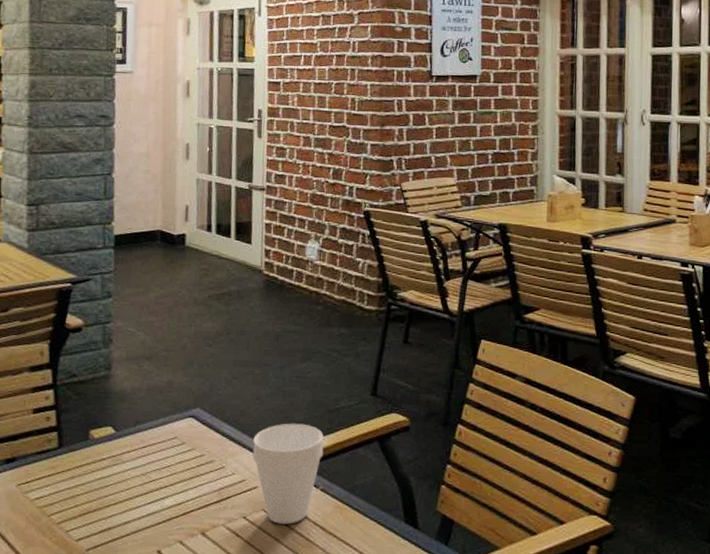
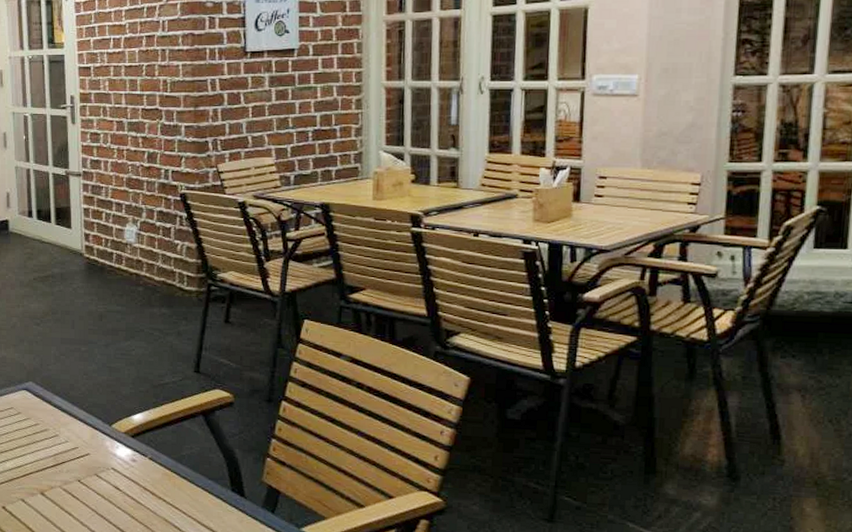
cup: present [252,423,324,524] -> none [83,397,150,489]

